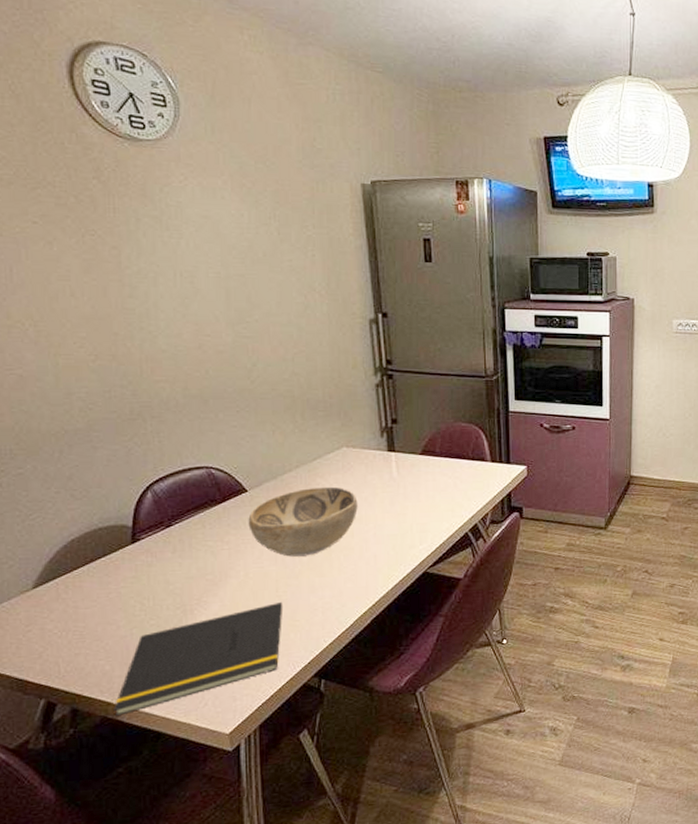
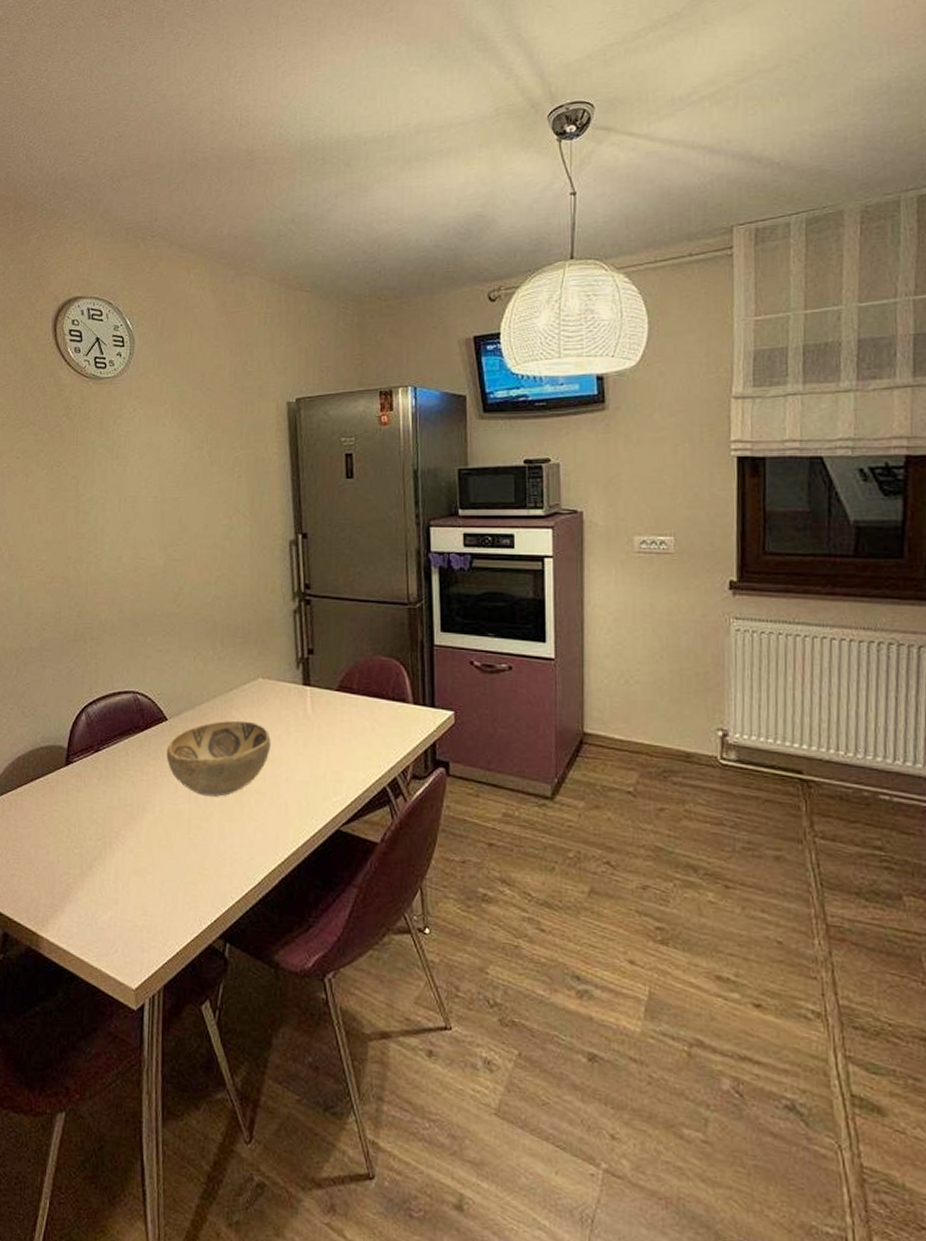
notepad: present [113,601,283,716] -> none [37,845,194,948]

